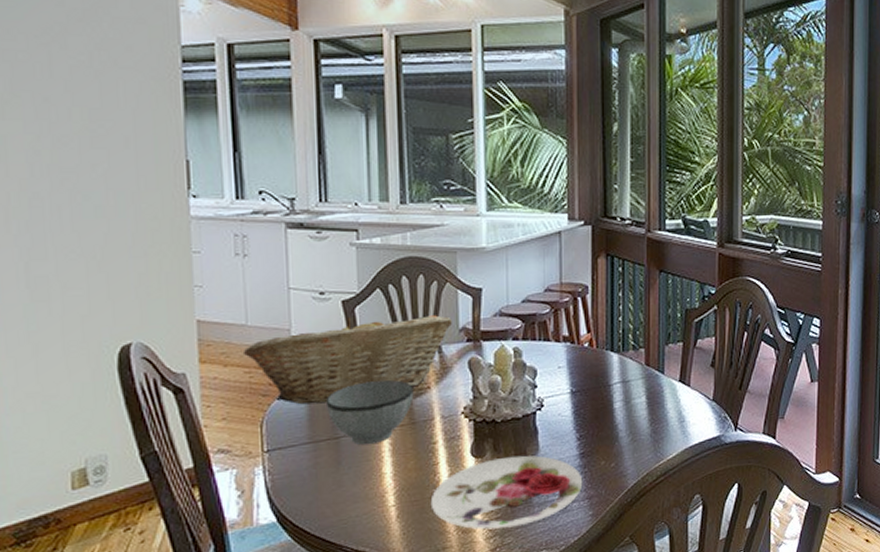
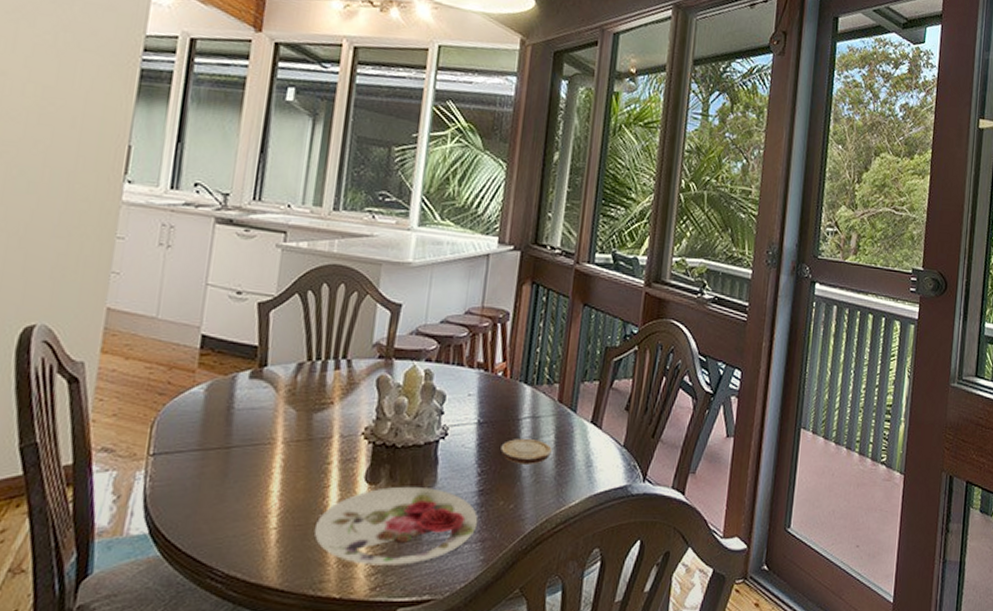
fruit basket: present [242,315,452,405] -> none [147,320,367,409]
bowl: present [327,379,414,446] -> none [223,389,317,459]
wood slice: none [596,402,644,426] -> present [501,439,552,464]

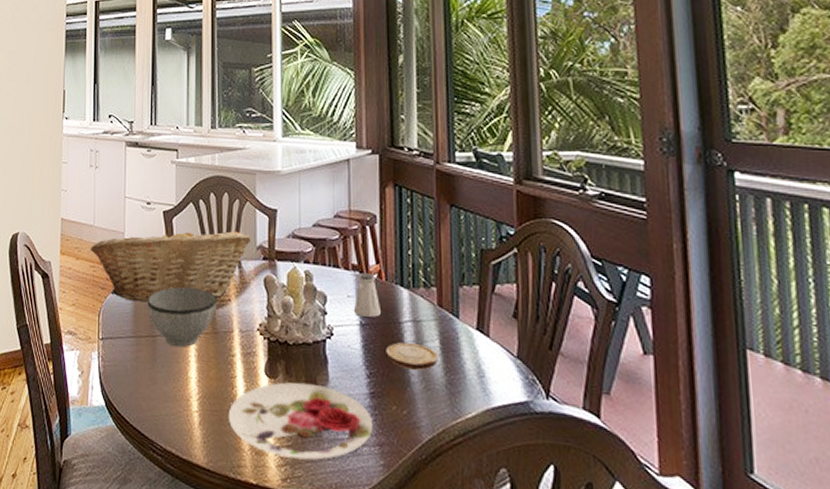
fruit basket: none [147,320,367,409] -> present [90,226,250,302]
bowl: none [223,389,317,459] -> present [148,287,217,348]
saltshaker: none [474,371,502,415] -> present [354,273,381,317]

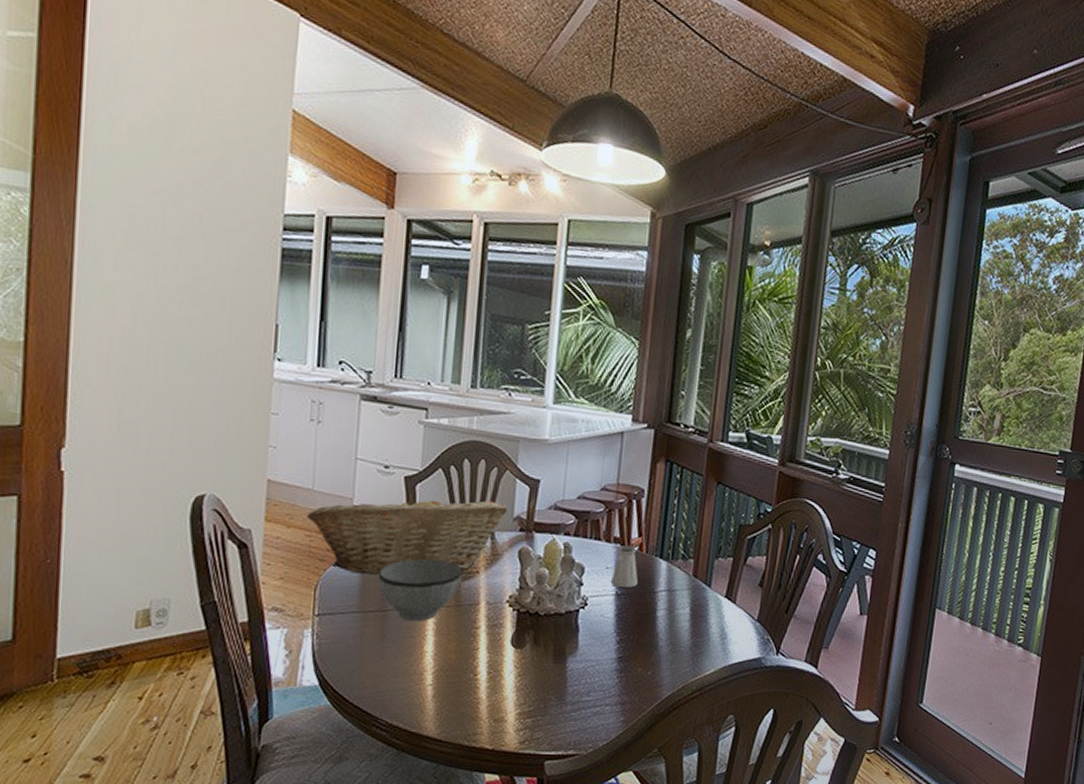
plate: present [228,382,374,460] -> none [466,651,618,723]
wood slice: present [386,342,438,370] -> none [638,610,687,635]

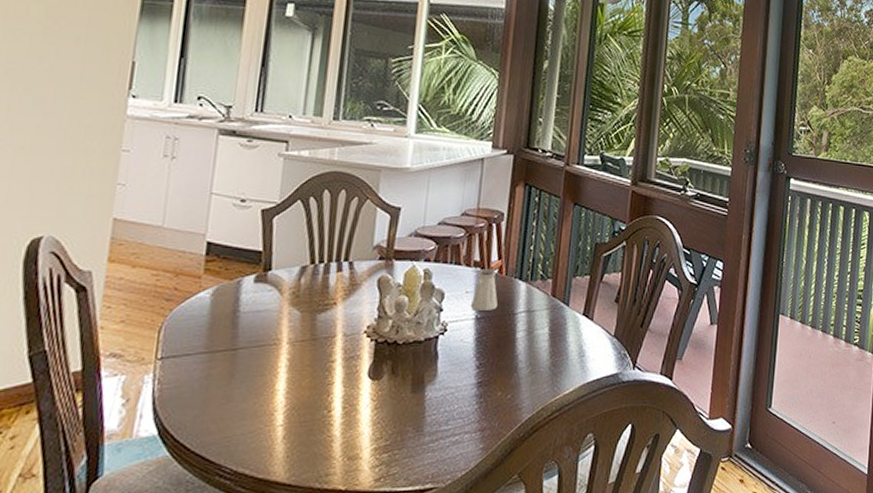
fruit basket: present [306,493,507,575] -> none [153,226,367,312]
bowl: present [378,558,463,622] -> none [229,292,320,359]

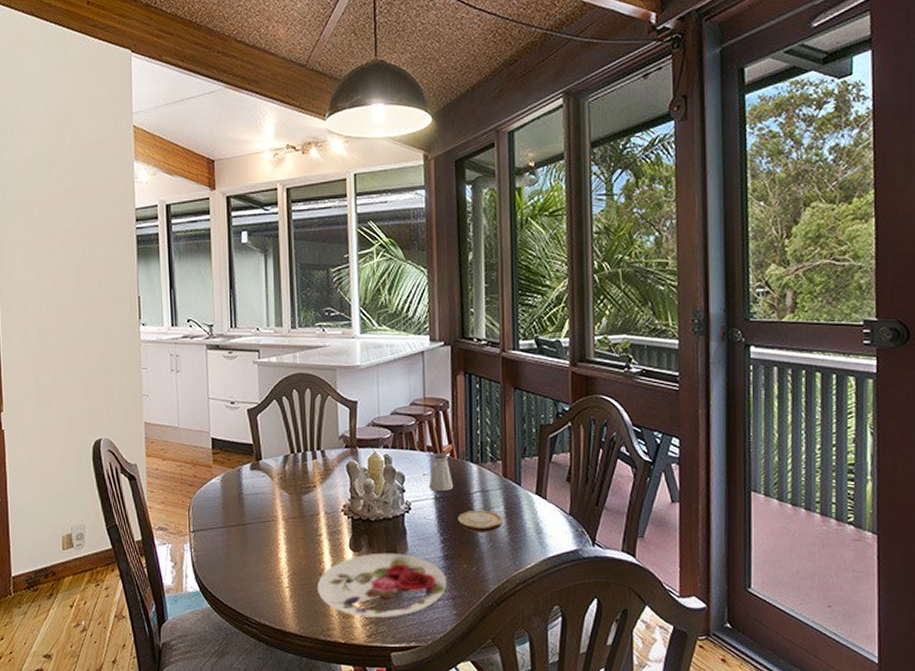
plate: none [319,380,478,458] -> present [317,552,447,618]
wood slice: none [498,332,546,356] -> present [458,511,503,532]

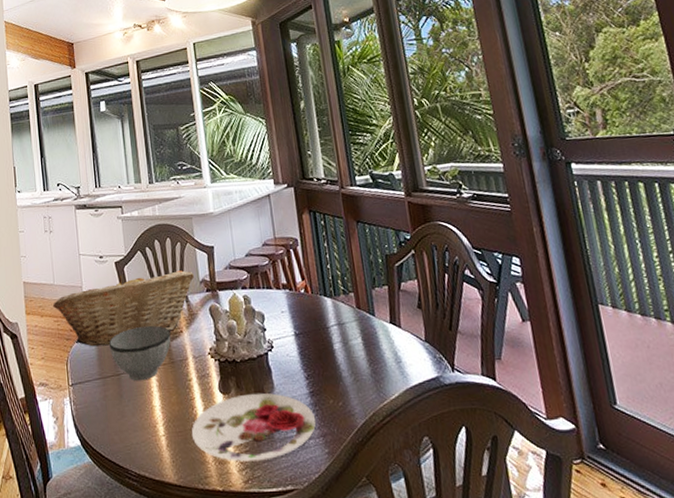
fruit basket: none [176,423,333,495] -> present [52,270,194,347]
bowl: none [236,477,303,533] -> present [109,325,171,382]
saltshaker: present [430,453,453,491] -> none [288,289,311,327]
wood slice: present [458,511,503,532] -> none [318,343,363,366]

